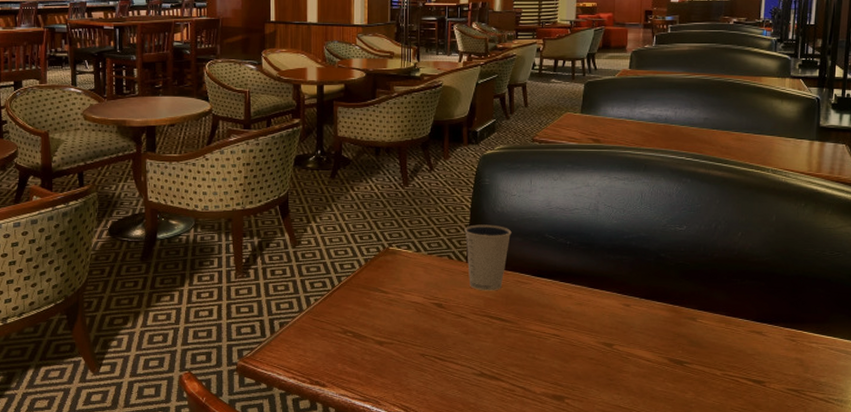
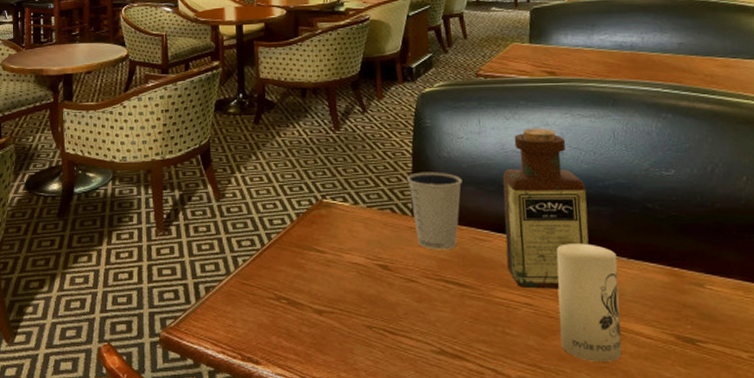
bottle: none [541,189,614,323] -> present [503,129,589,289]
candle: none [579,286,631,380] -> present [556,243,622,362]

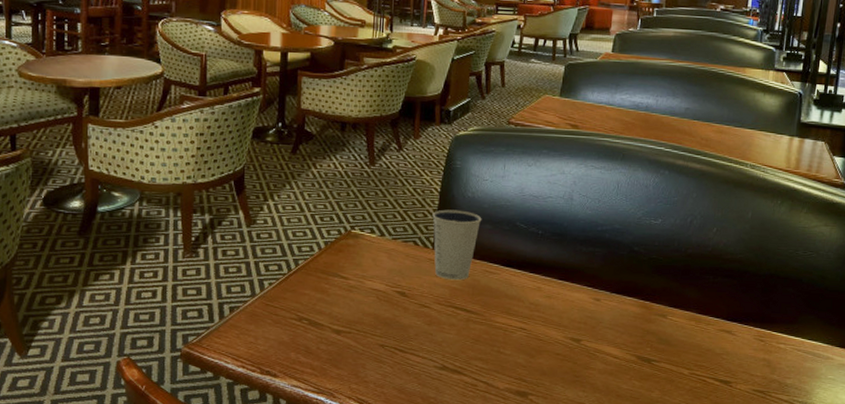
bottle: present [503,129,589,289] -> none [509,176,587,317]
candle: present [556,243,622,362] -> none [545,278,602,377]

